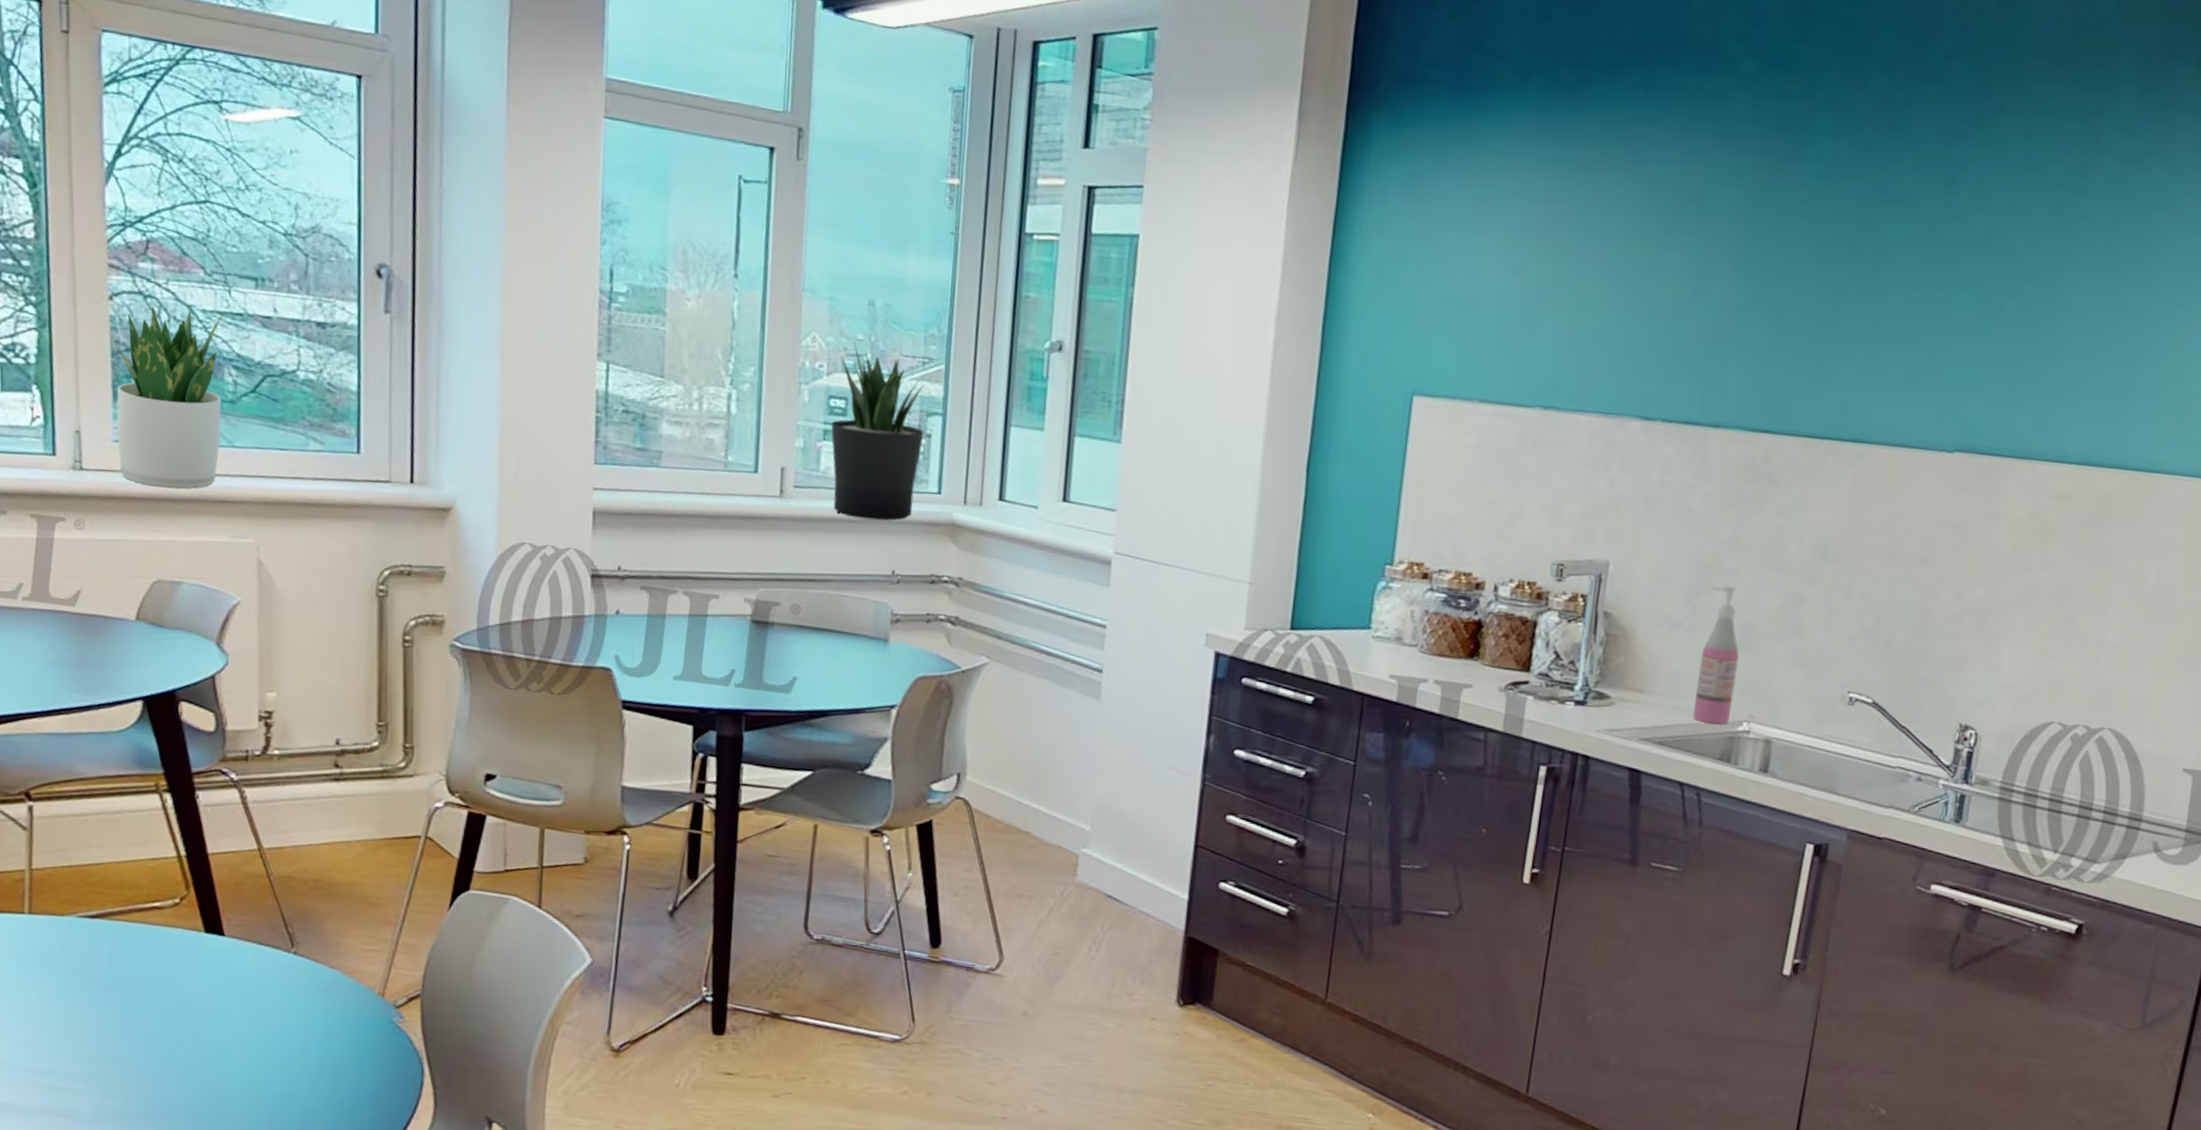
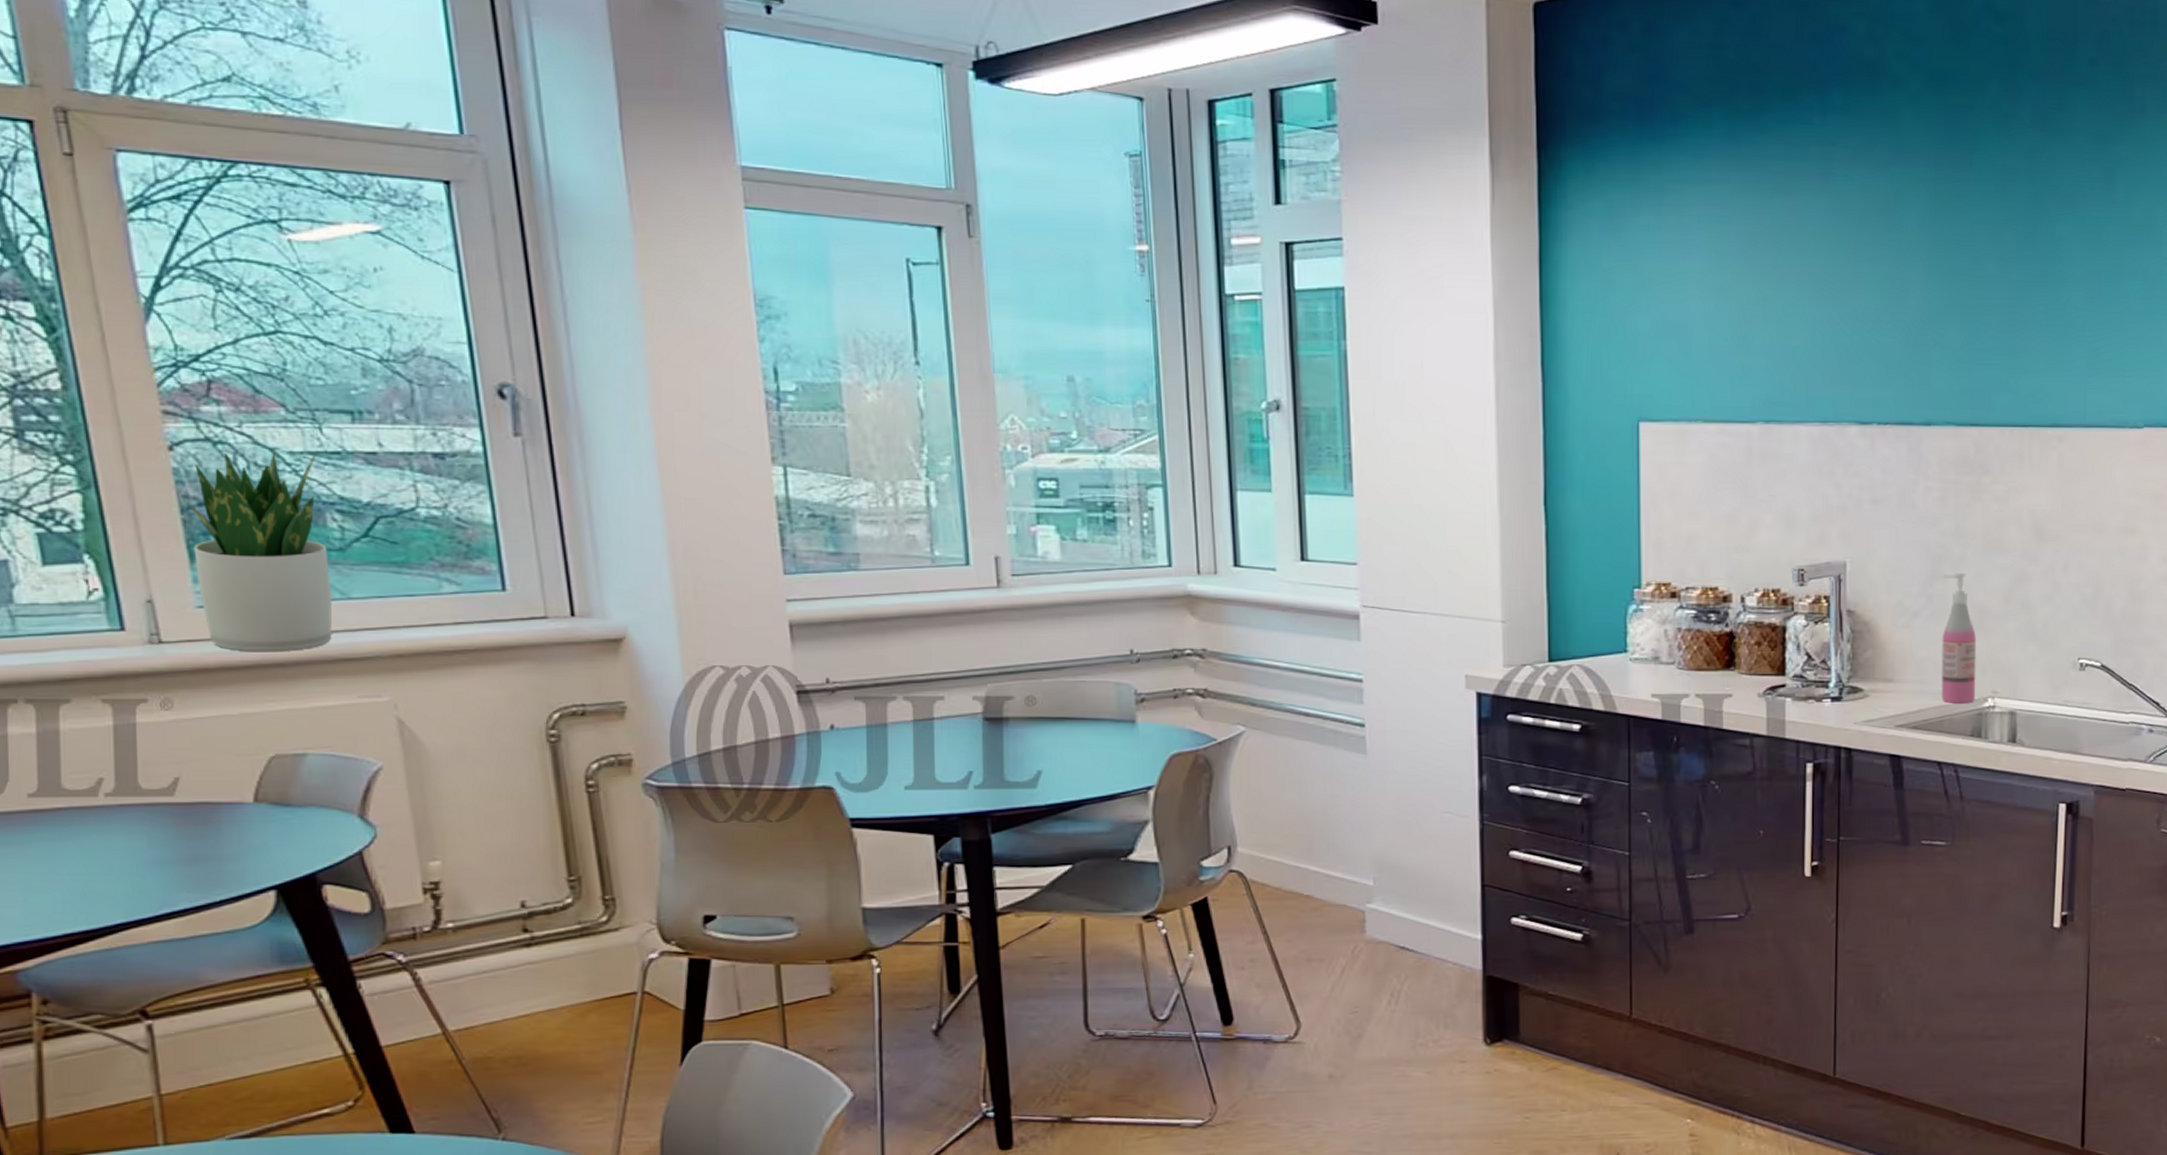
planter: present [831,341,925,522] -> none [1043,419,1146,601]

